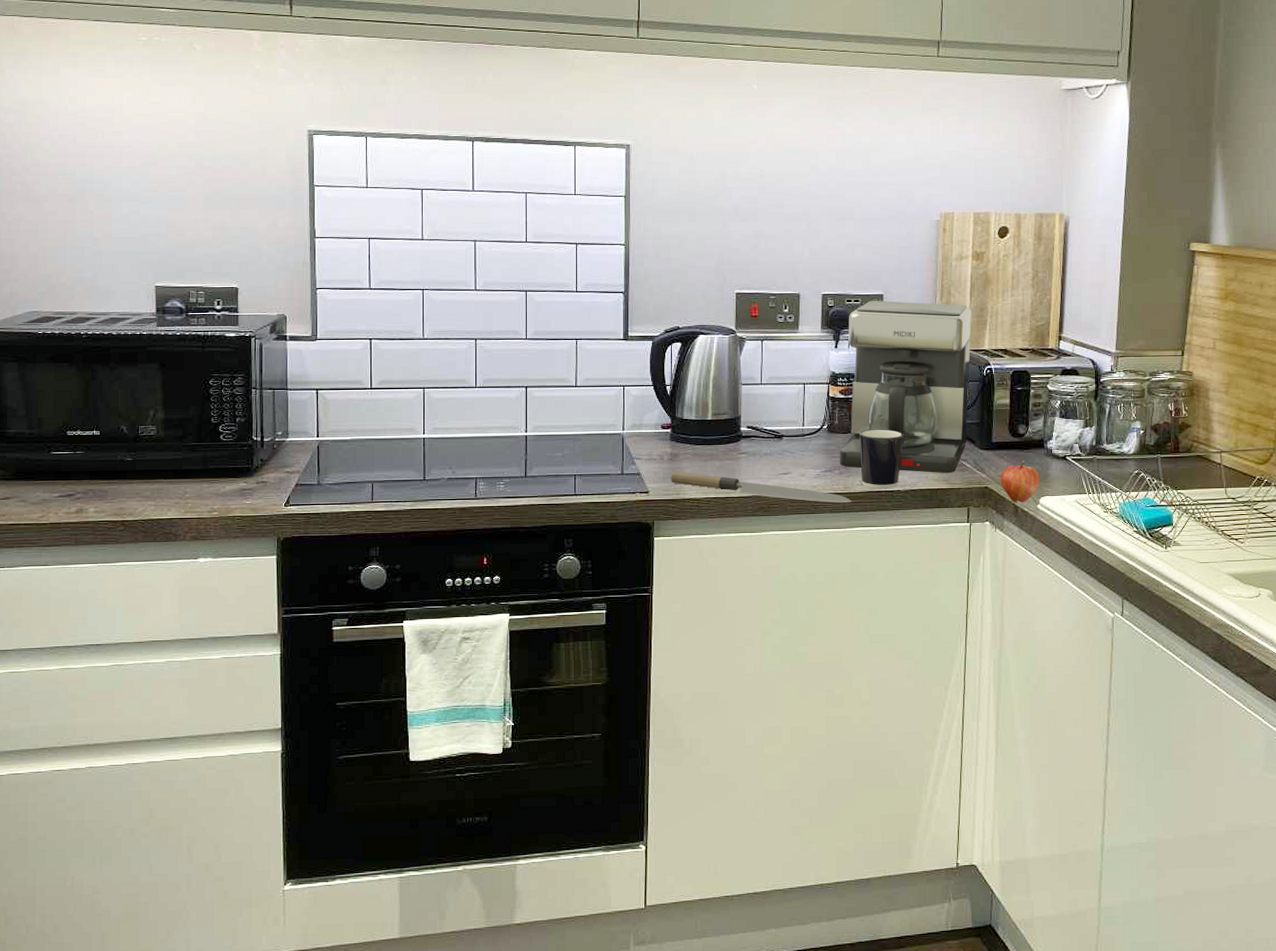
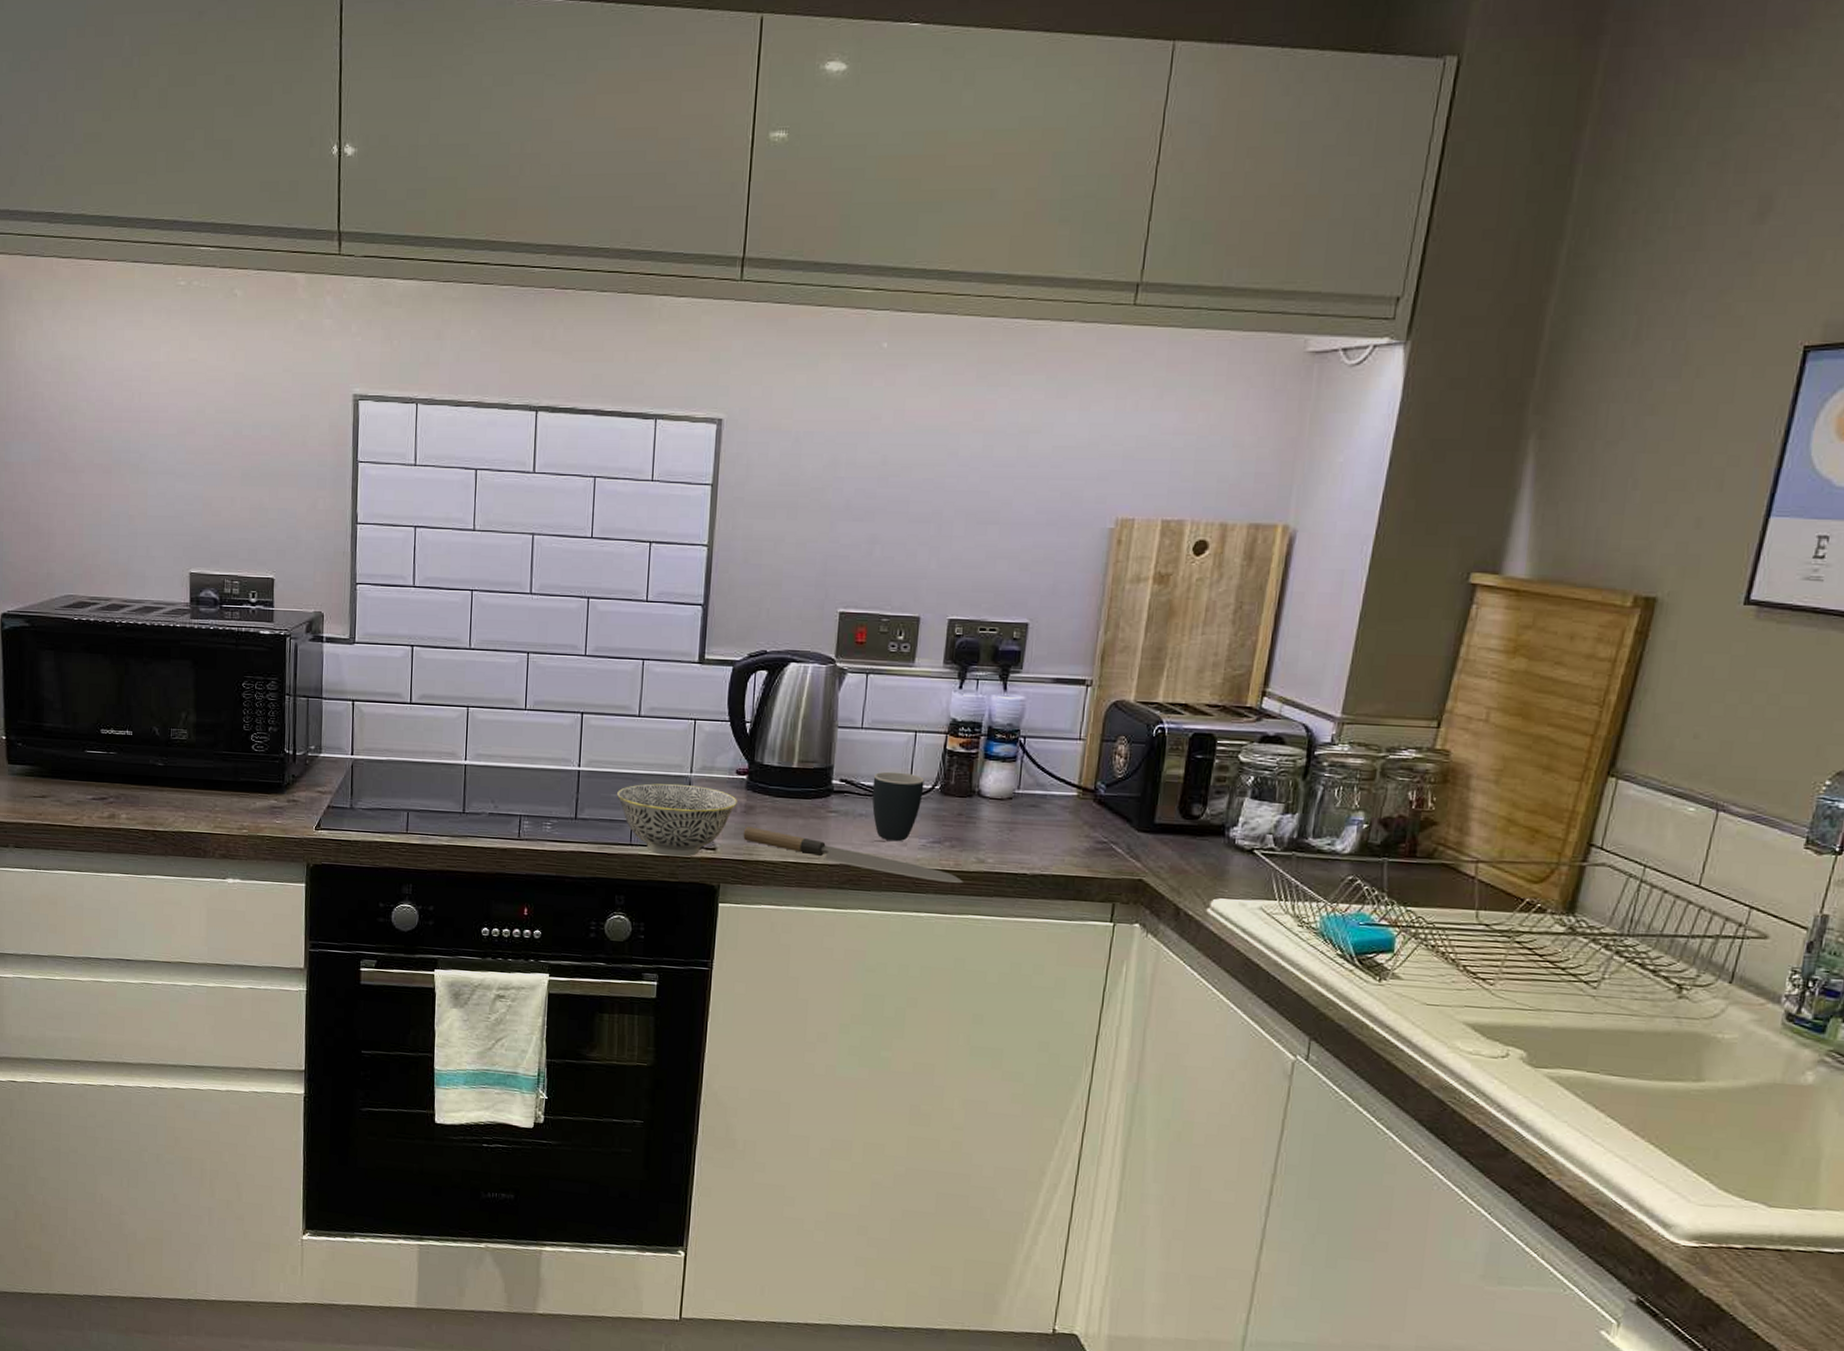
bowl: none [561,440,664,502] -> present [617,783,737,857]
mug: none [773,417,814,473] -> present [872,771,924,842]
coffee maker: present [839,301,972,474] -> none [951,631,1146,859]
mug: present [860,429,904,489] -> none [977,794,1038,871]
fruit: present [1000,460,1040,503] -> none [1160,850,1215,905]

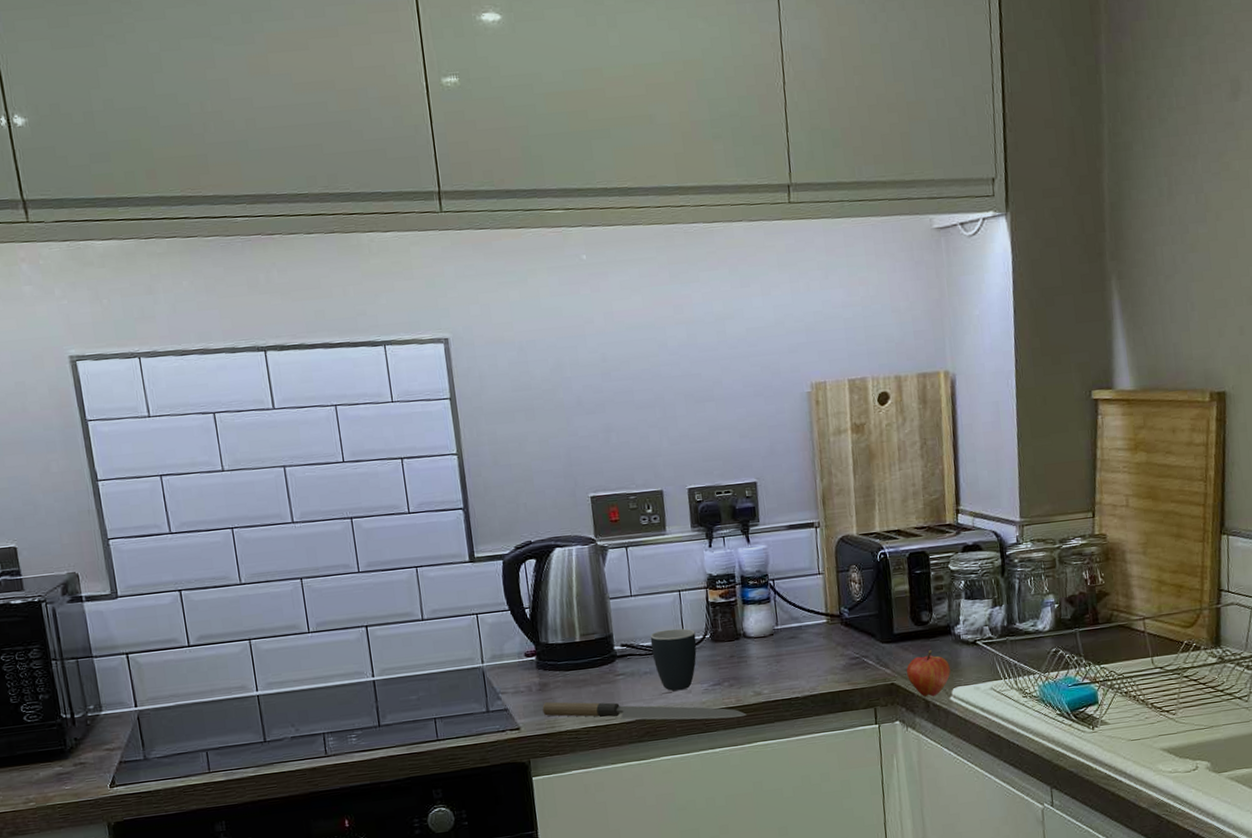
bowl: present [617,783,737,857] -> none [415,674,532,745]
fruit: none [1160,850,1215,905] -> present [906,650,951,697]

